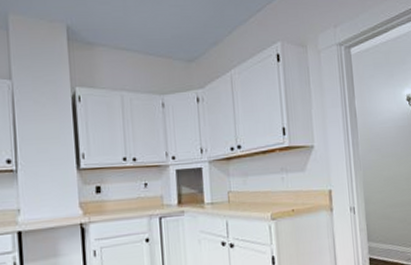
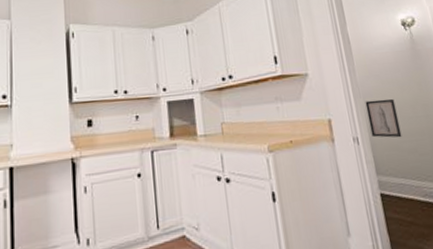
wall art: none [364,171,395,208] -> present [365,98,402,138]

